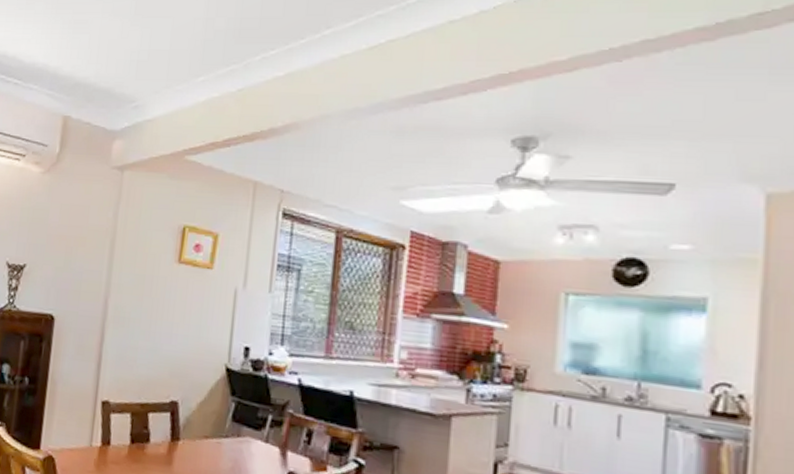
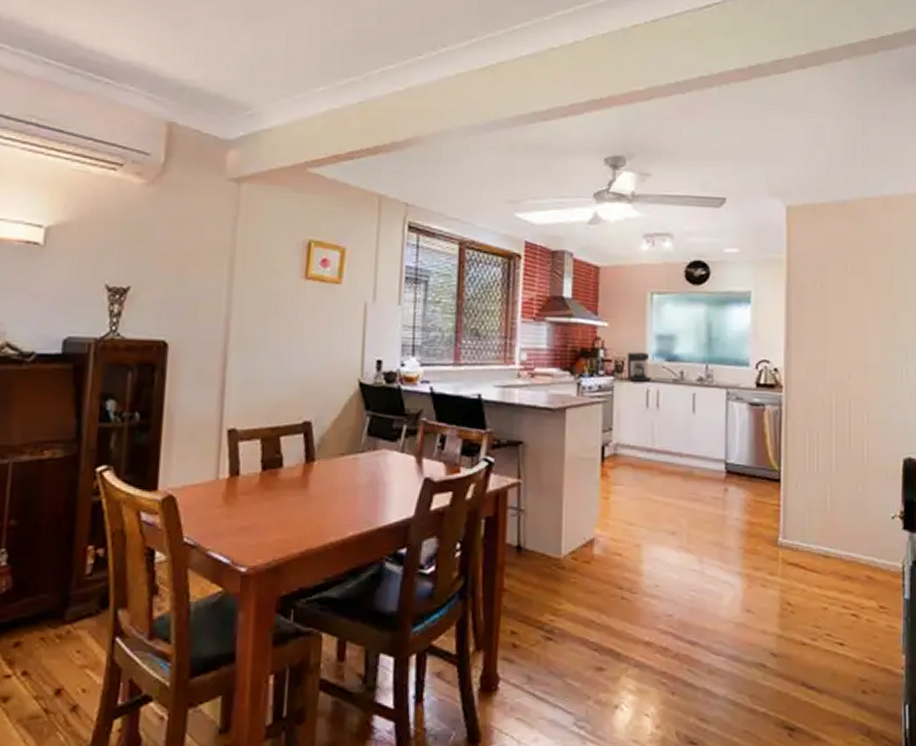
coffee maker: none [530,359,563,396] -> present [626,352,652,383]

